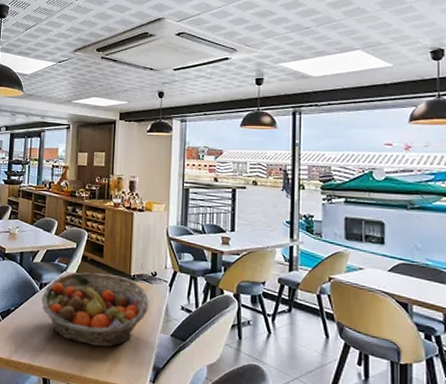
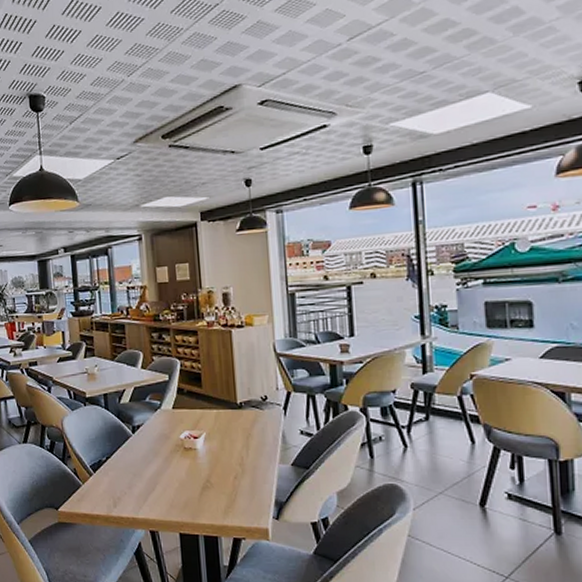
fruit basket: present [41,272,149,347] -> none [135,405,263,488]

